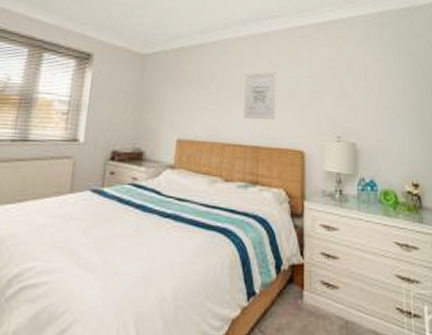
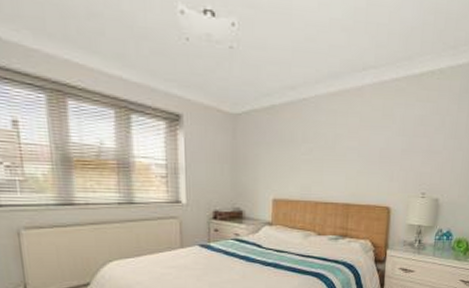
wall art: present [244,71,276,120] -> none [336,130,369,179]

